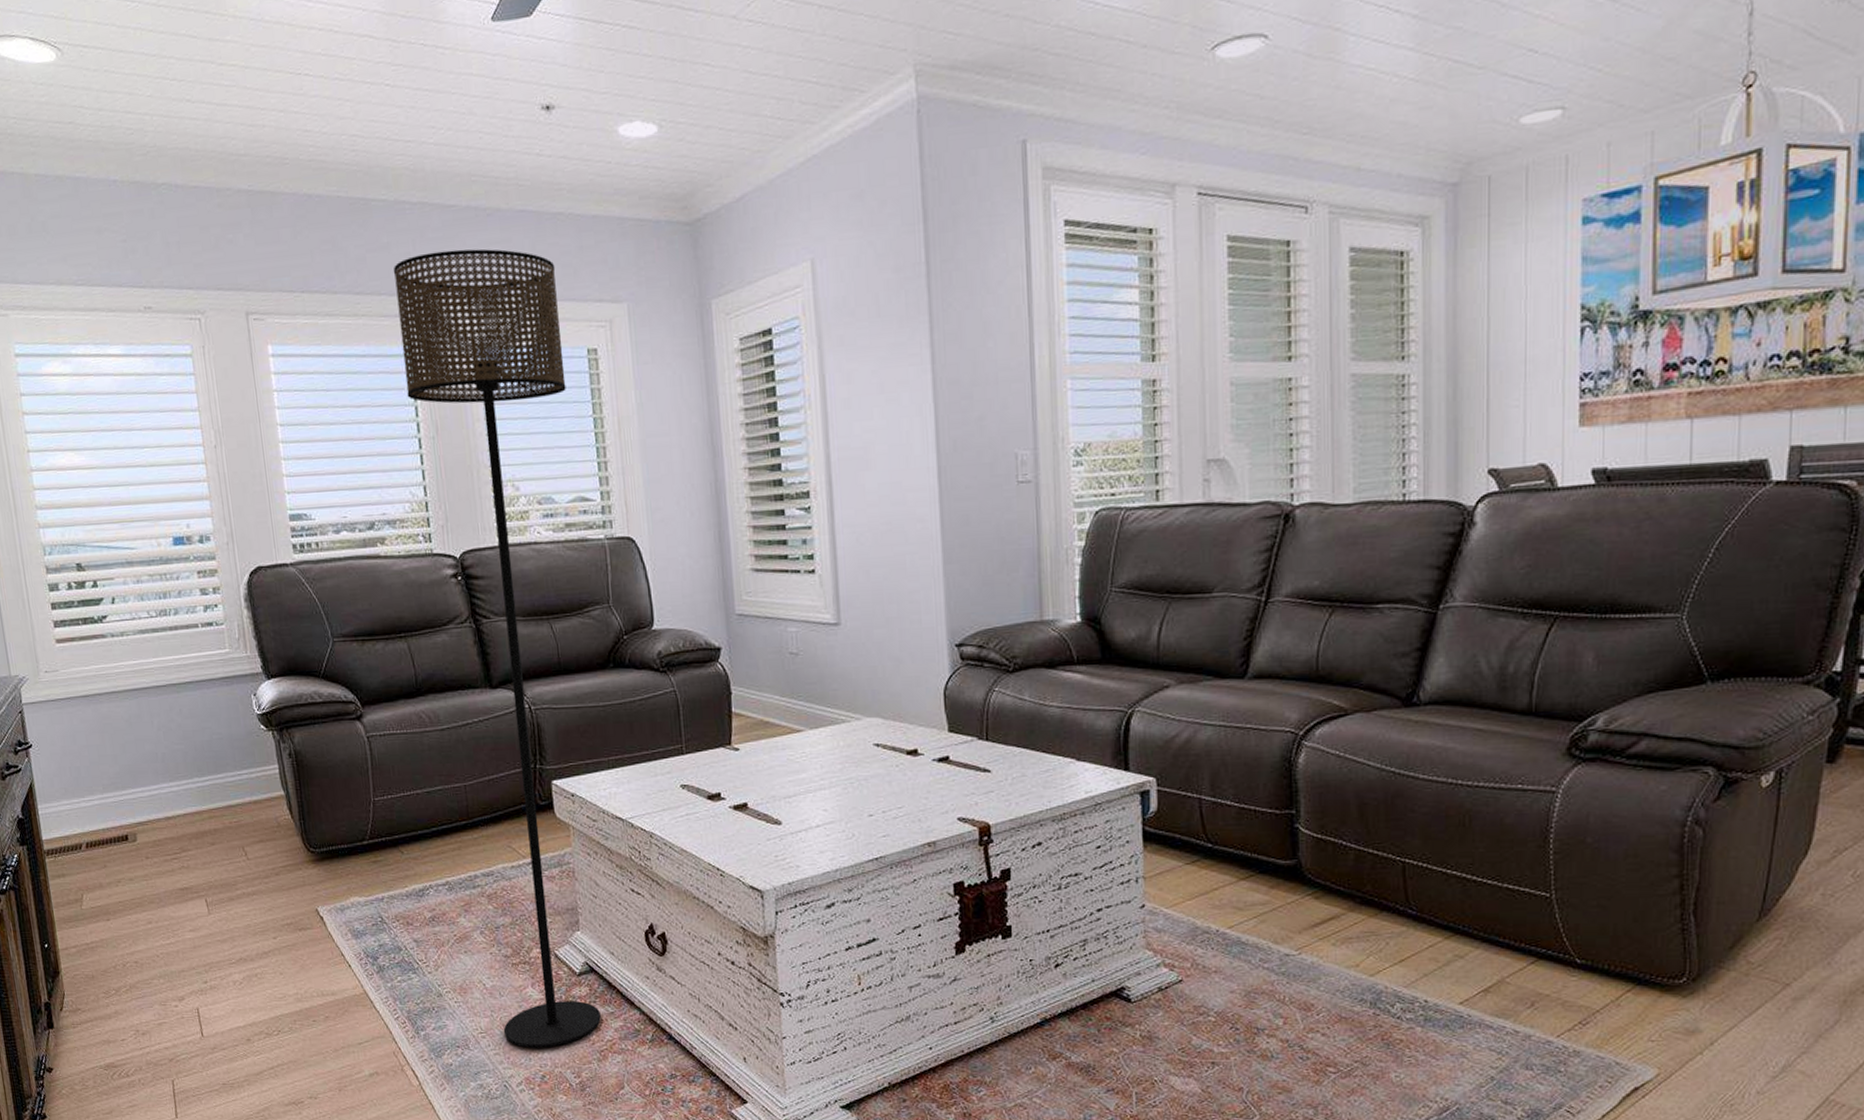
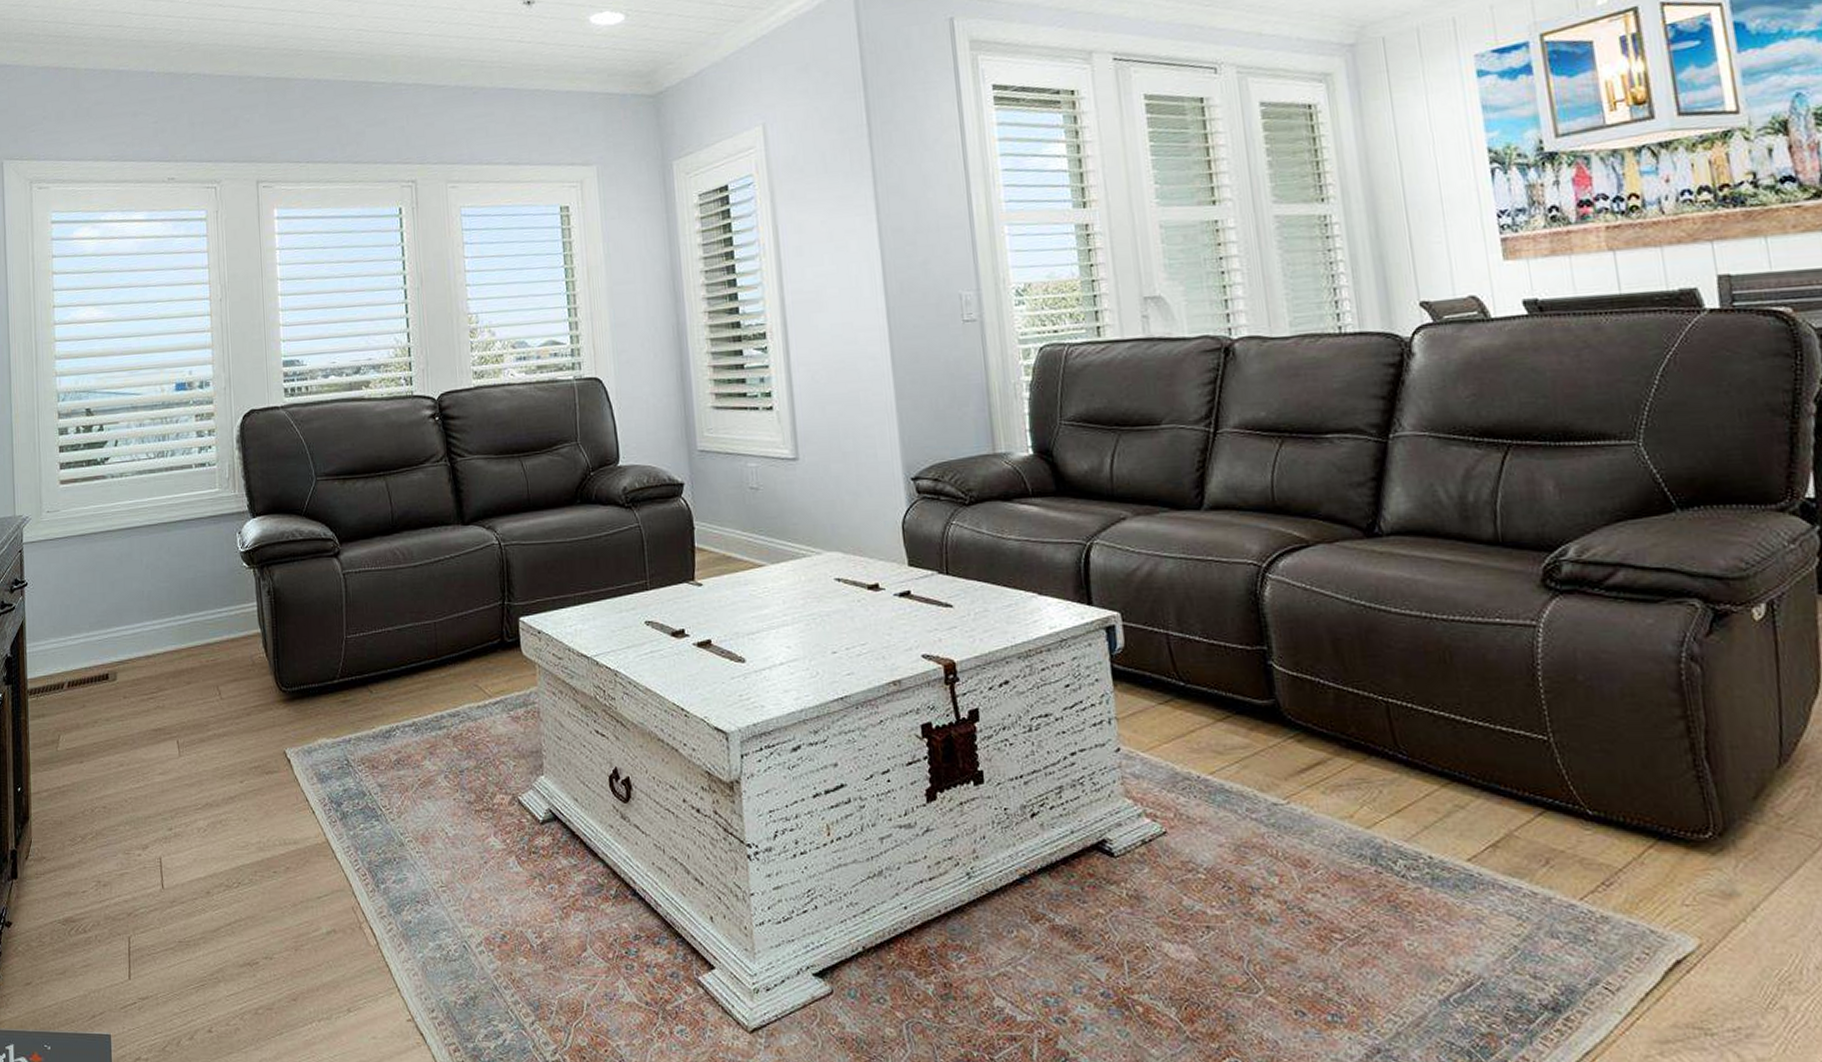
floor lamp: present [393,248,601,1048] -> none [388,122,564,904]

